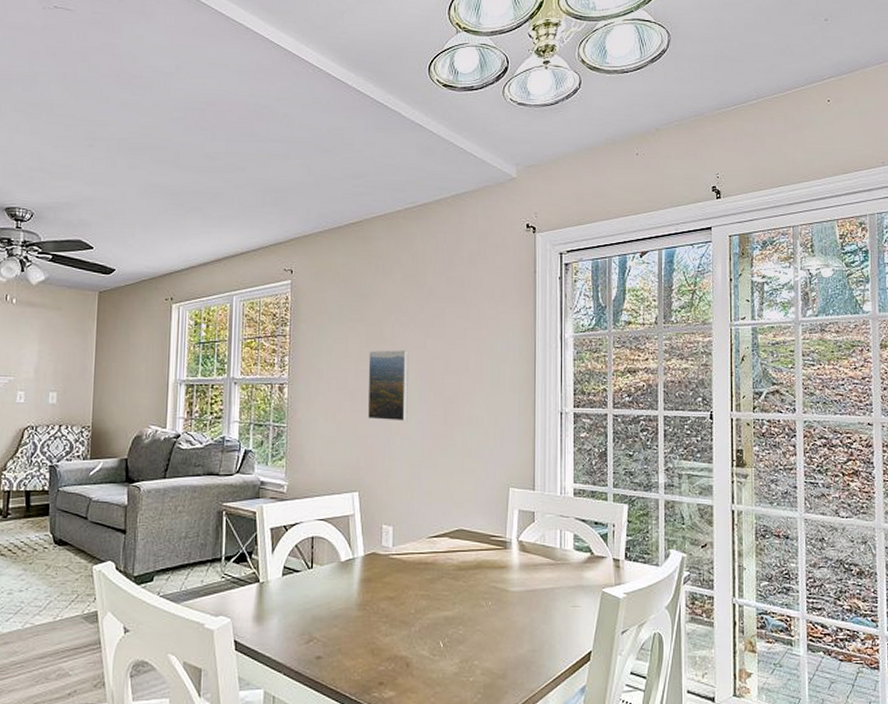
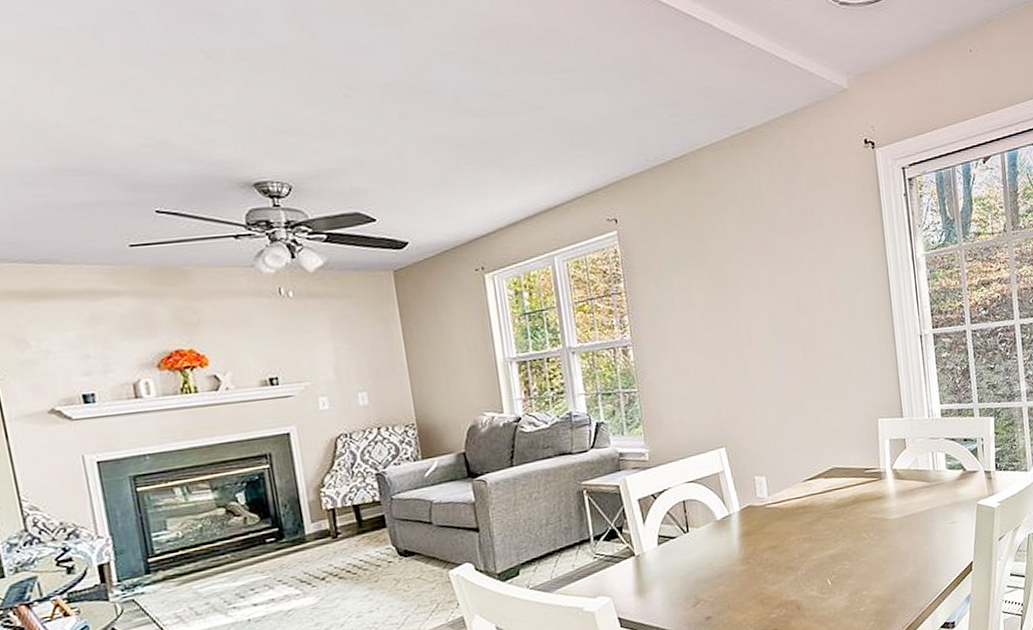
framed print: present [367,350,409,422] -> none [715,292,766,371]

